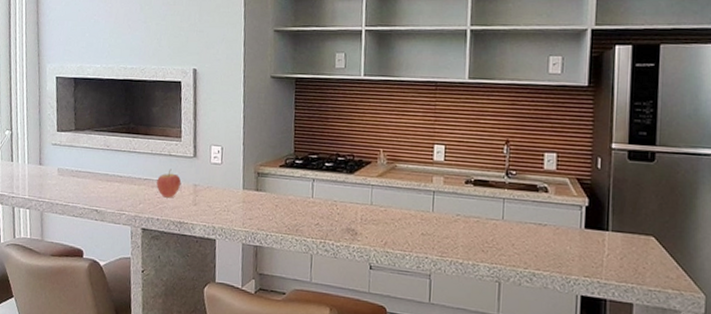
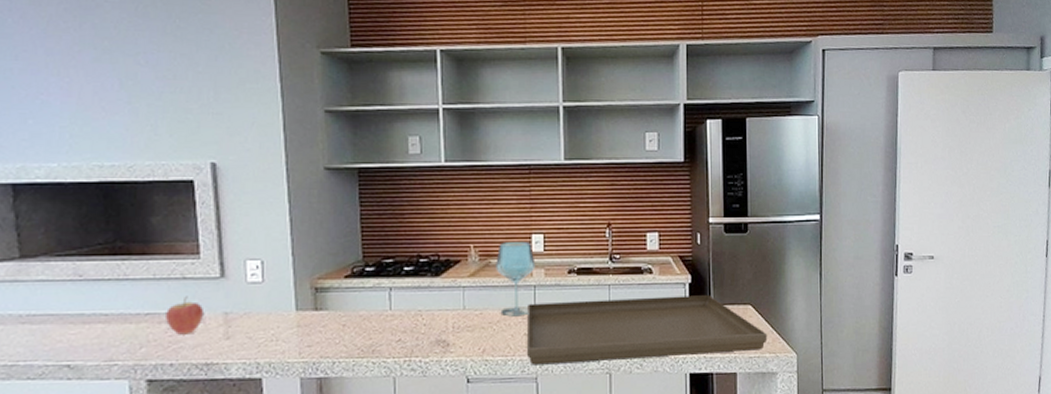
wine glass: none [400,149,436,218] -> present [496,242,536,317]
serving tray: none [422,207,671,284] -> present [526,295,768,365]

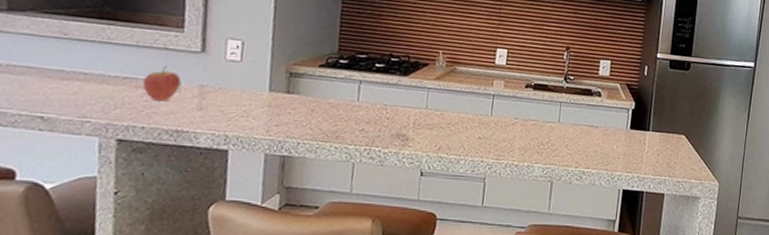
wine glass: present [496,242,536,317] -> none [459,52,498,121]
serving tray: present [526,295,768,365] -> none [478,110,696,176]

